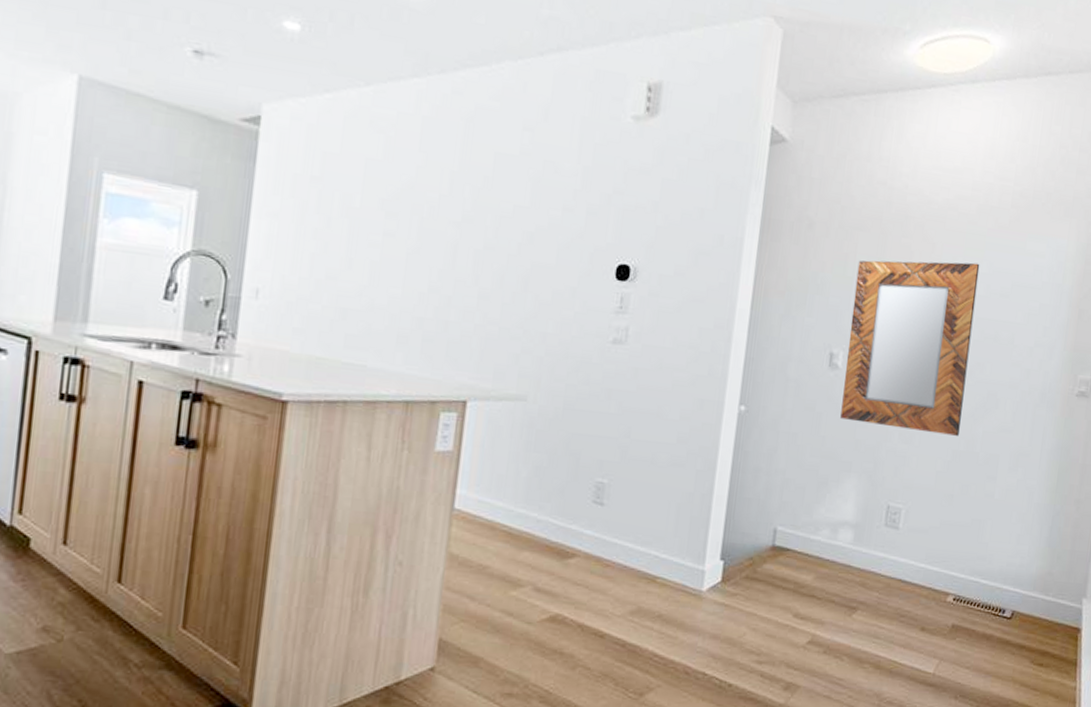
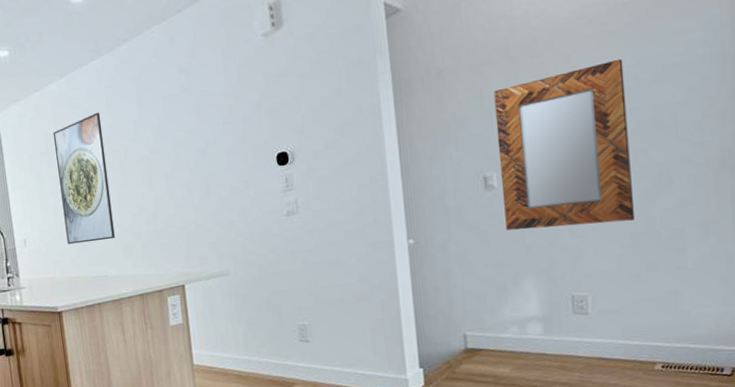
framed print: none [319,145,409,318] -> present [52,112,115,245]

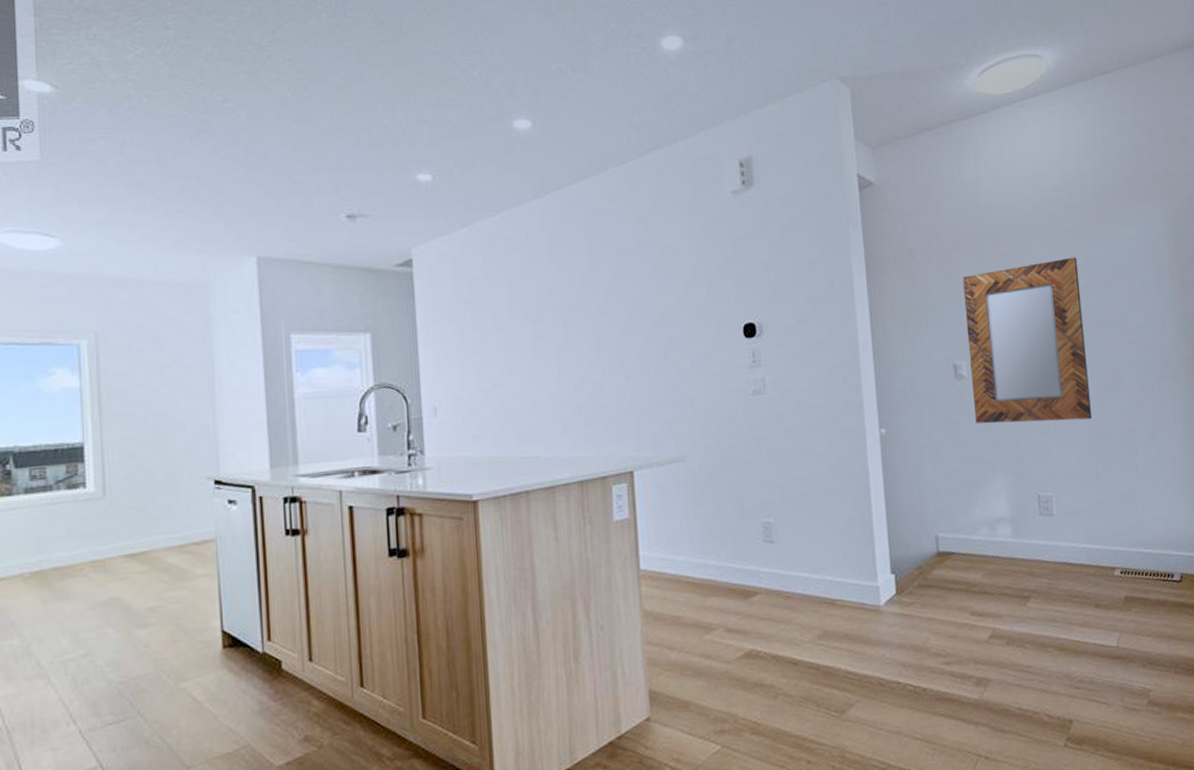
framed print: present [52,112,115,245] -> none [481,259,552,416]

